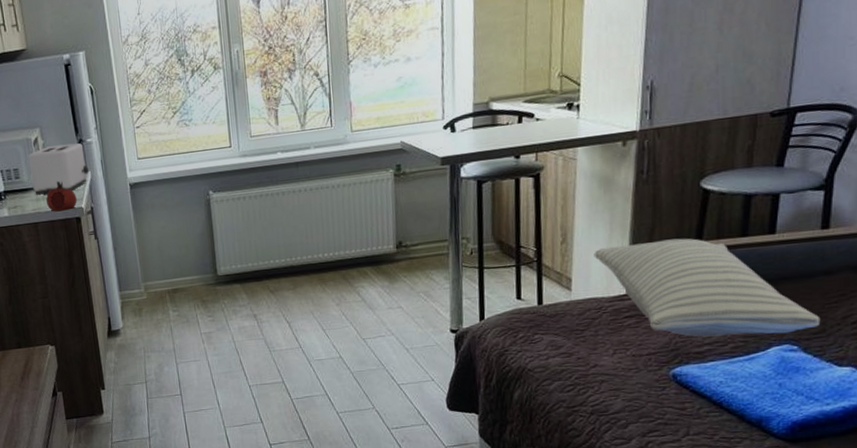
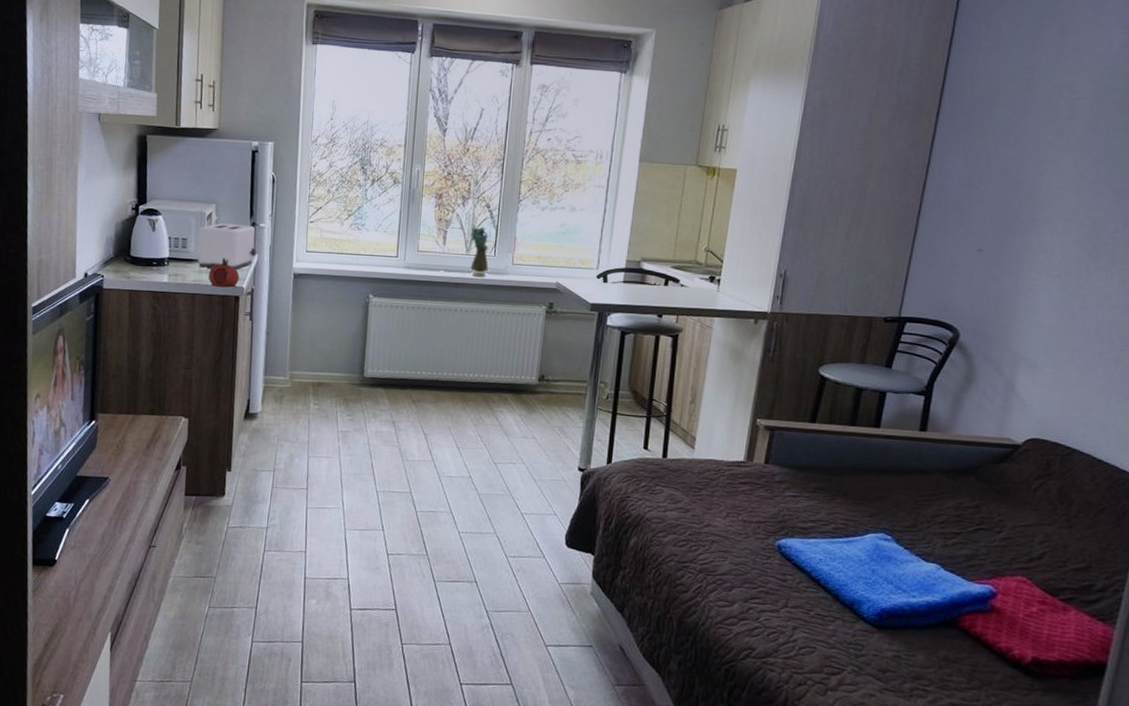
vase: none [302,97,327,153] -> present [470,225,489,278]
pillow: present [594,238,821,337] -> none [718,414,913,523]

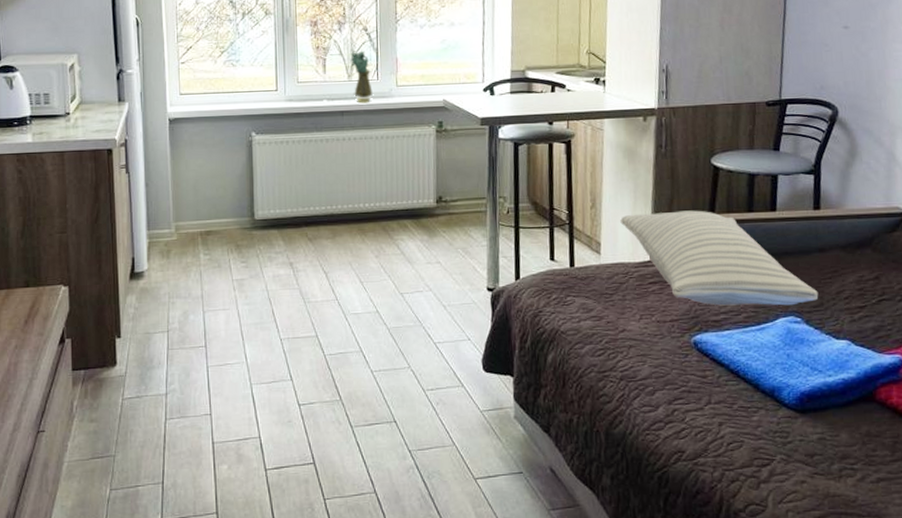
toaster: present [198,223,256,269] -> none [62,72,126,123]
fruit: present [209,257,240,288] -> none [77,109,110,142]
pillow: none [718,414,913,523] -> present [620,210,819,306]

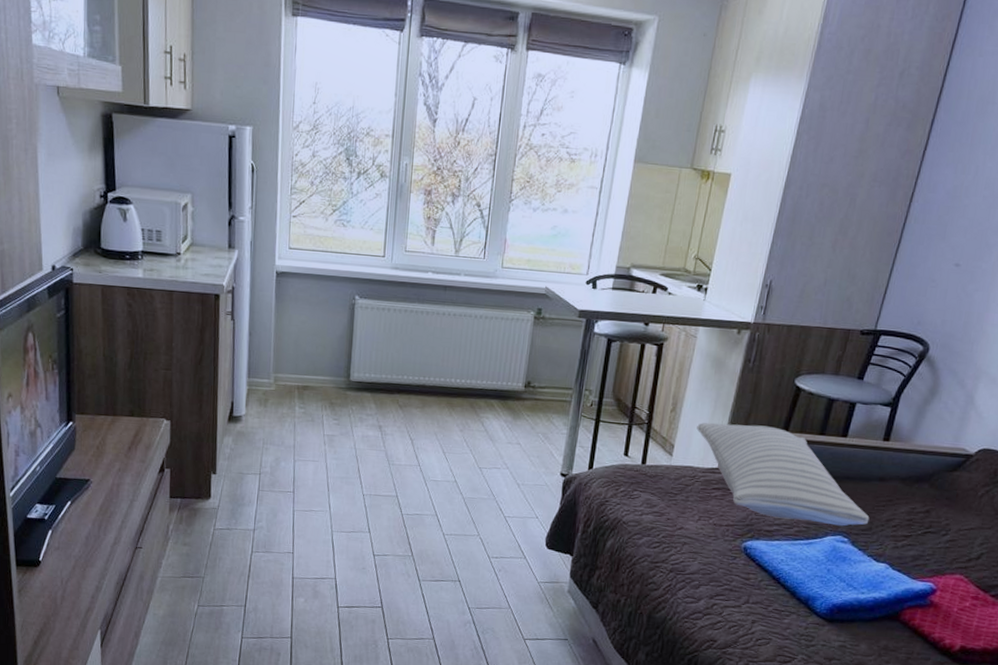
vase: present [350,50,373,104] -> none [459,224,478,281]

